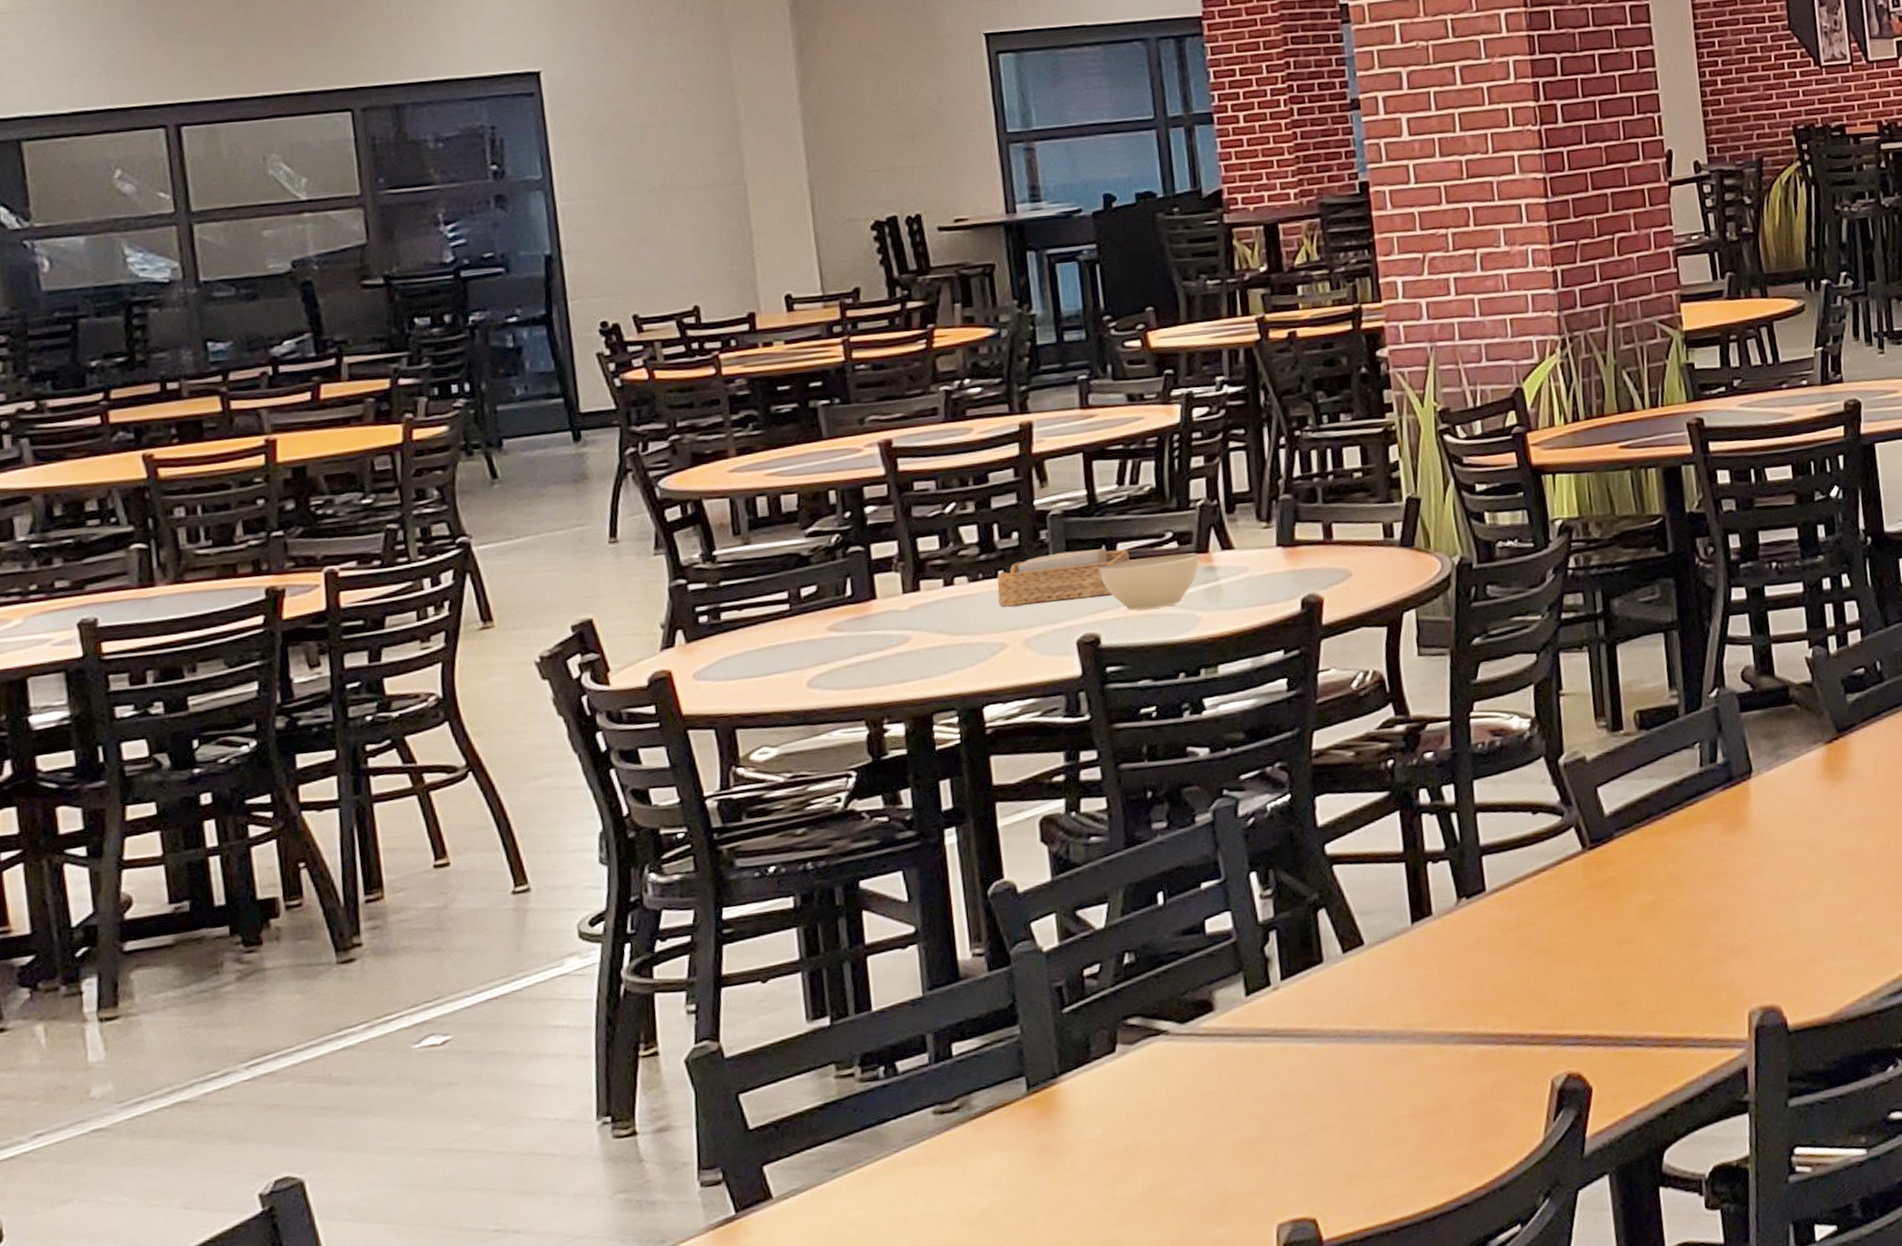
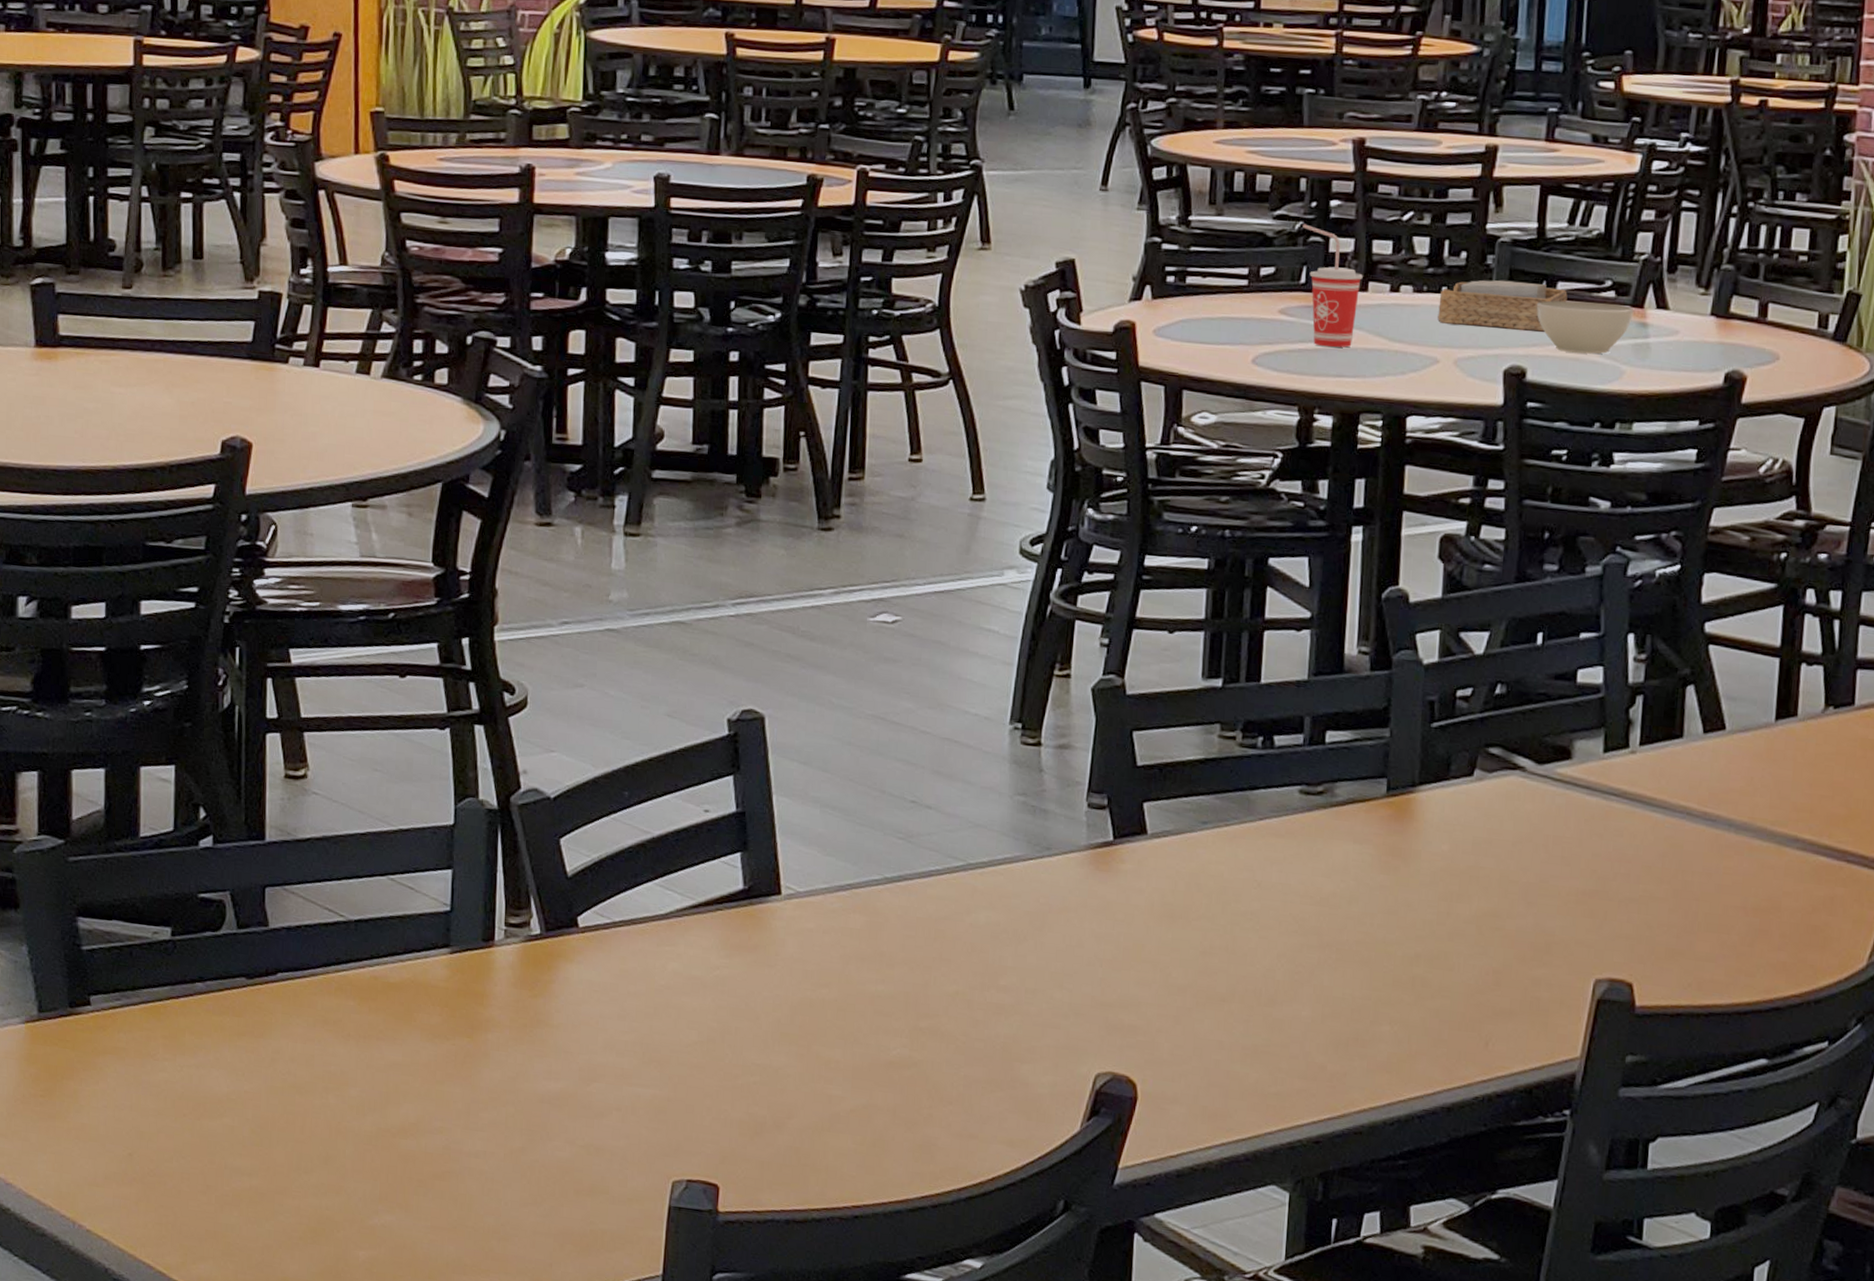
beverage cup: none [839,536,913,656] -> present [1303,224,1363,348]

